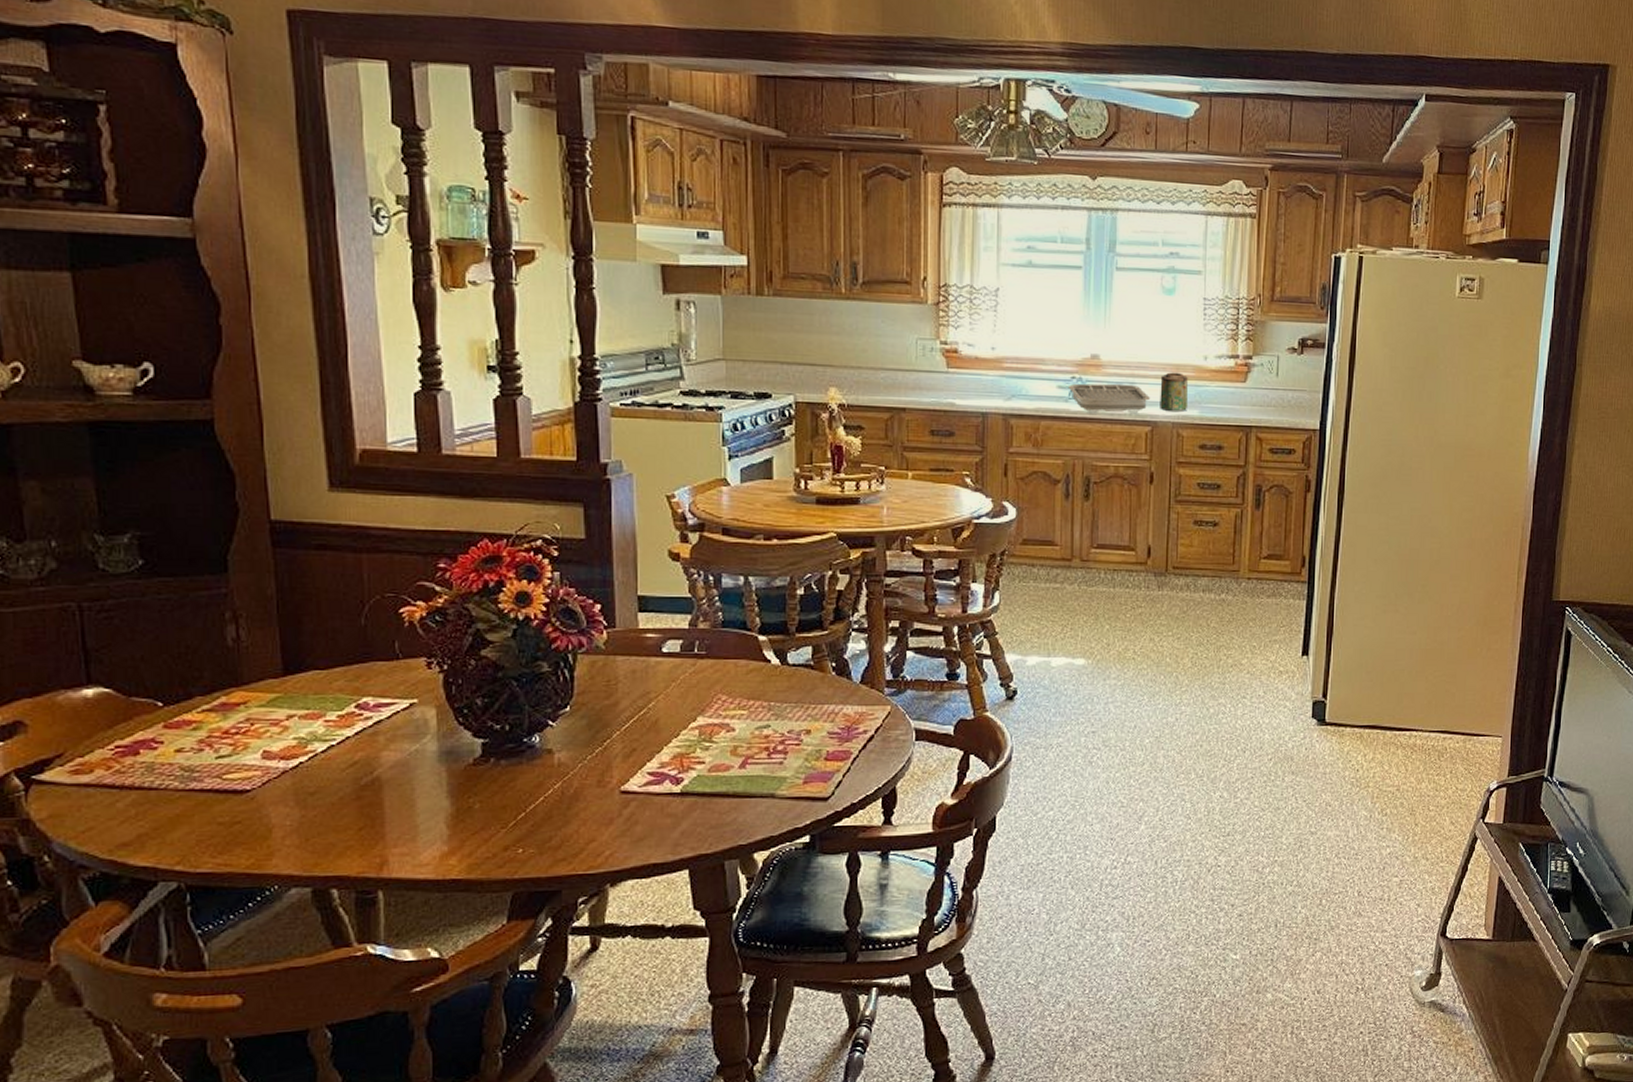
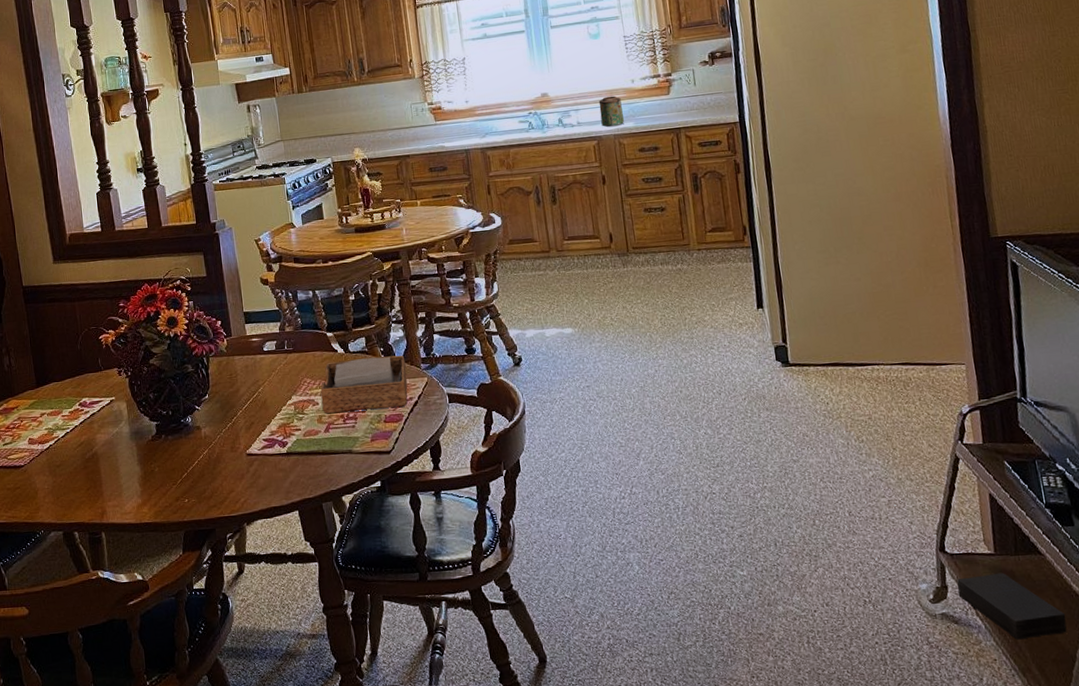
napkin holder: none [740,674,864,743] -> present [320,355,408,413]
dish rack: present [1069,383,1150,415] -> none [528,111,593,138]
game console: none [1450,959,1545,1028] -> present [957,572,1067,640]

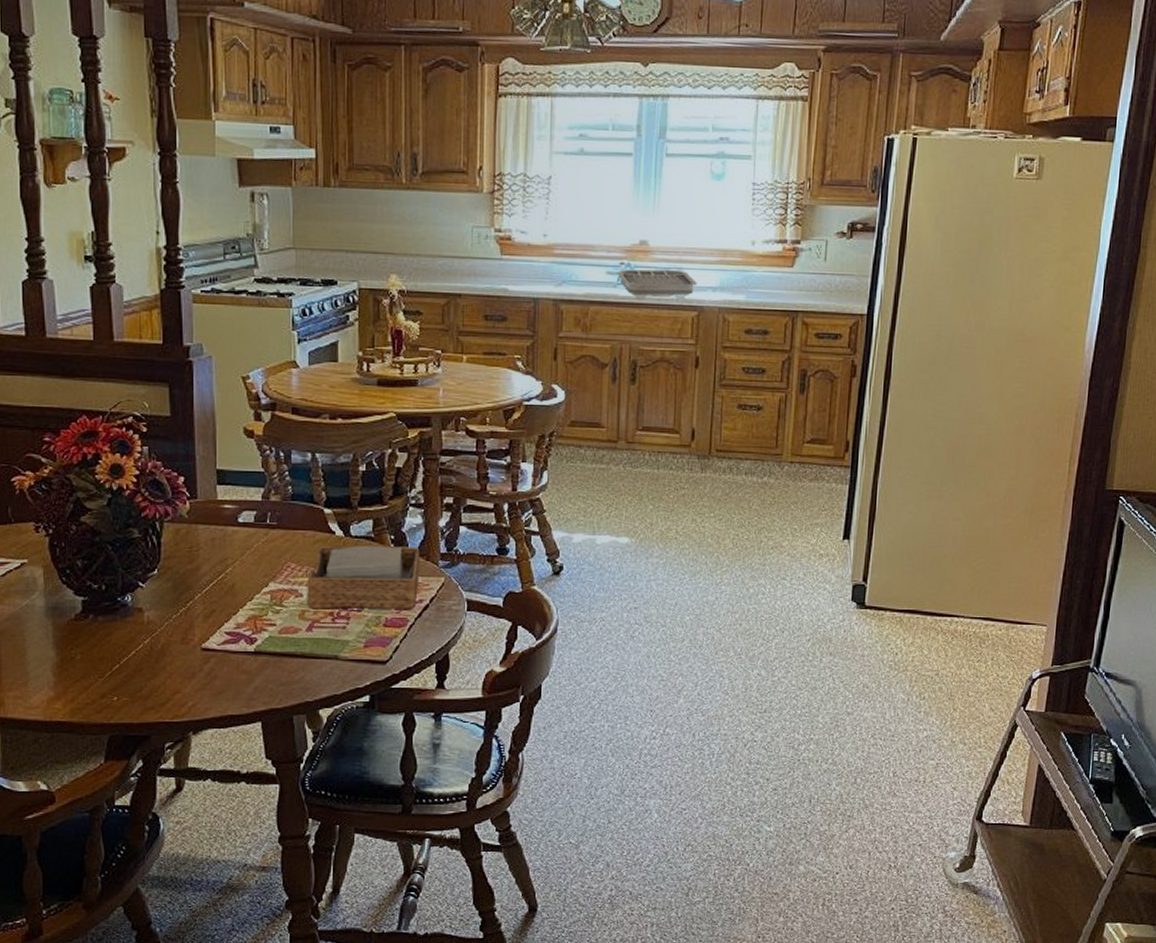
dish rack: none [528,111,593,138] -> present [618,269,697,301]
canister: present [598,95,624,127] -> none [706,257,735,297]
game console: present [957,572,1067,640] -> none [984,845,1083,913]

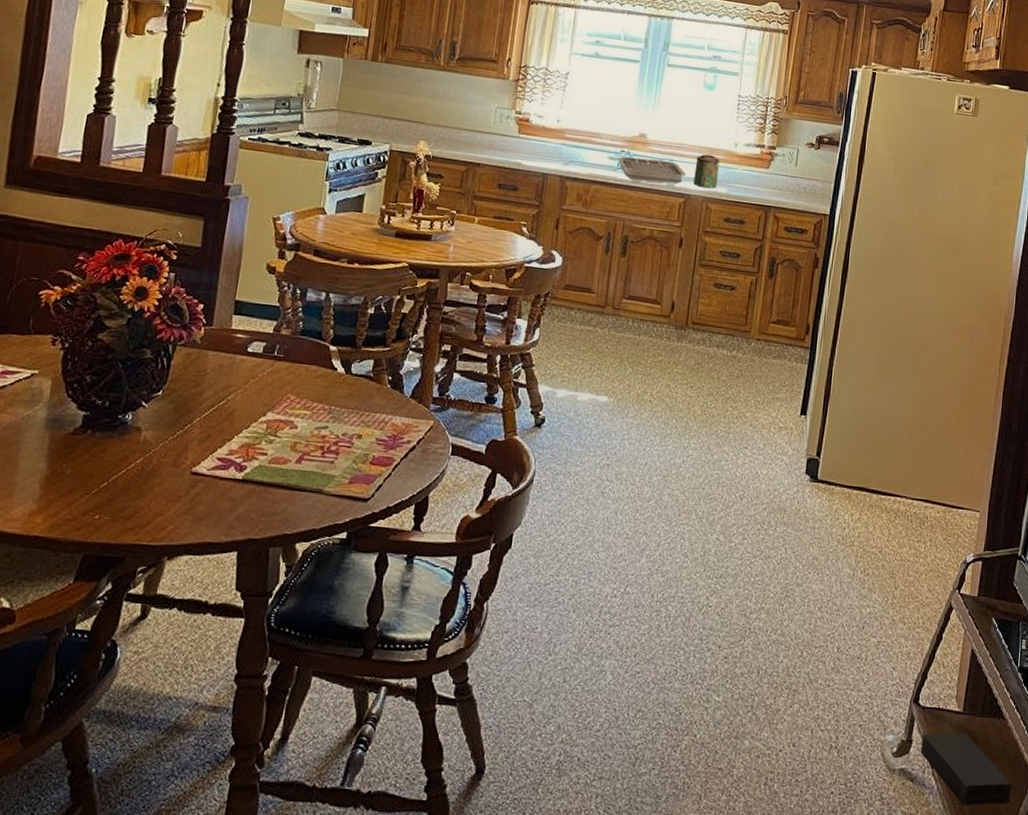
napkin holder: present [307,545,420,610] -> none [300,380,414,449]
canister: none [706,257,735,297] -> present [693,154,720,188]
game console: none [984,845,1083,913] -> present [920,732,1012,806]

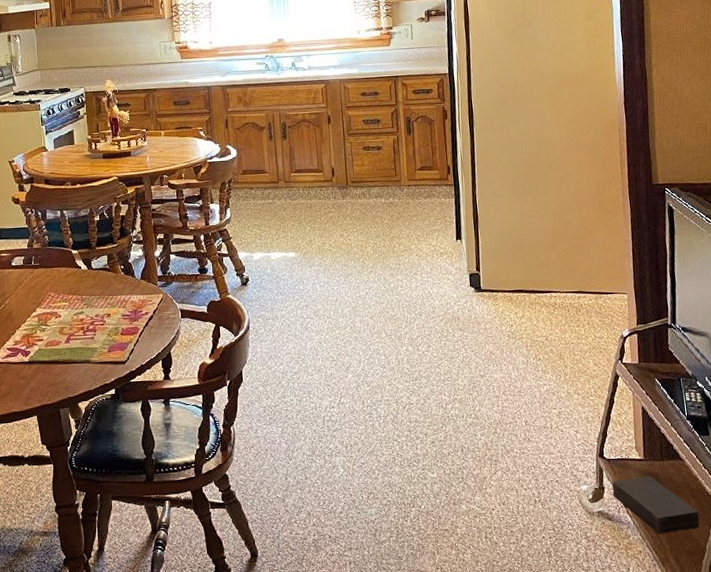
dish rack: present [618,156,686,188] -> none [264,56,322,80]
canister: present [693,154,720,188] -> none [328,44,349,72]

